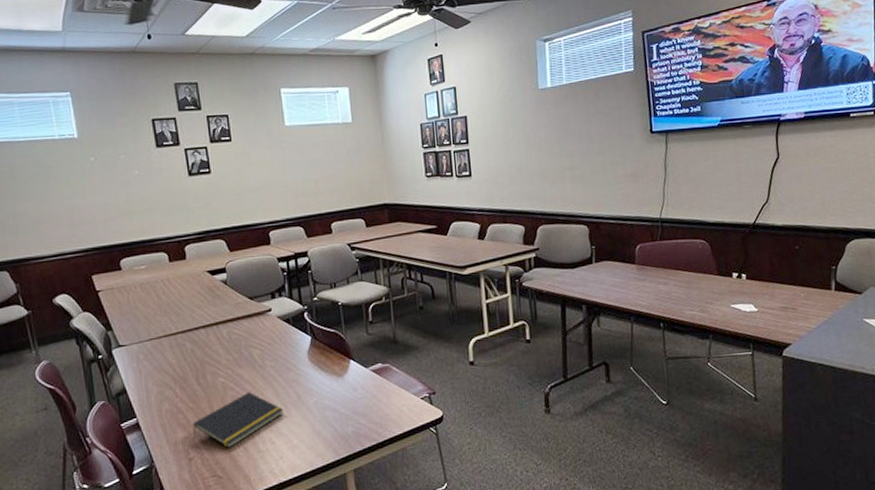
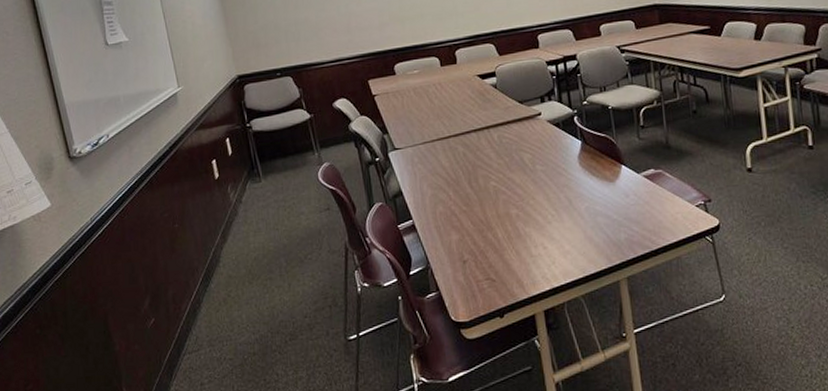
notepad: present [193,392,283,449] -> none [466,196,555,252]

